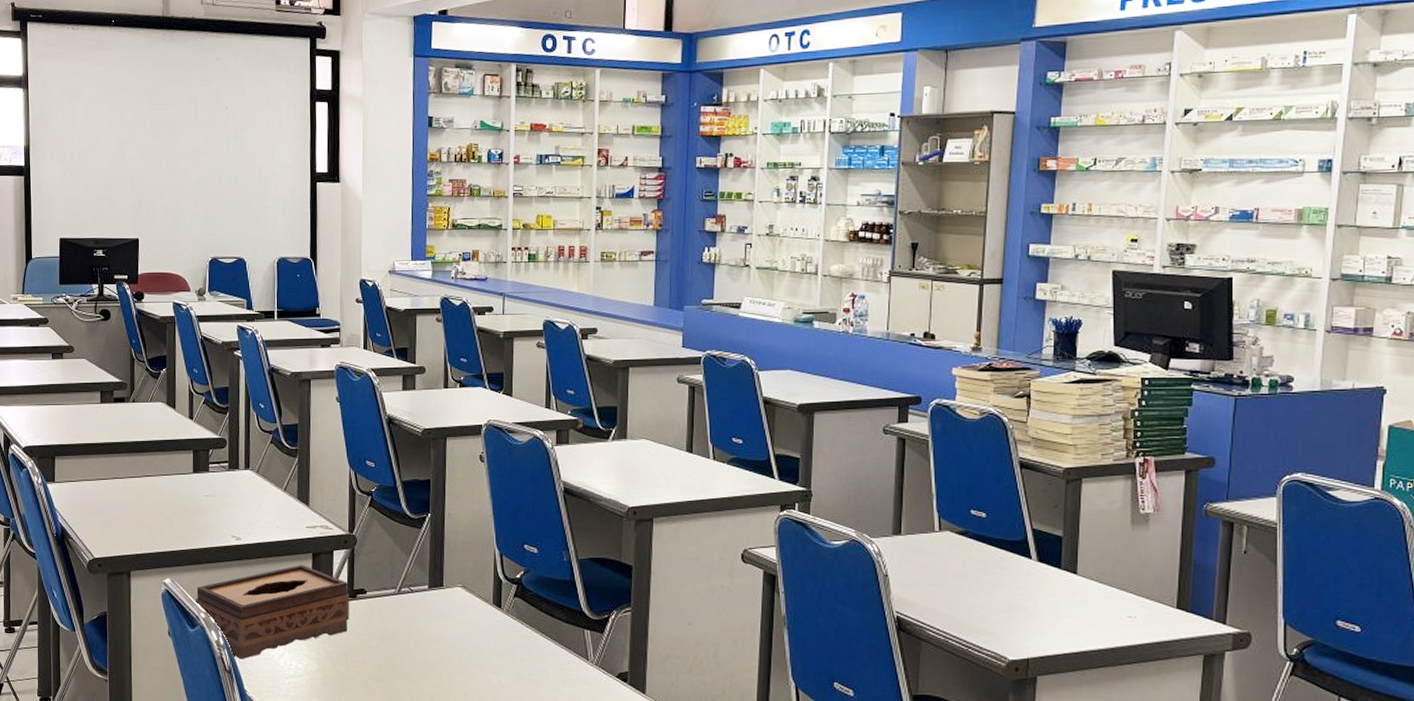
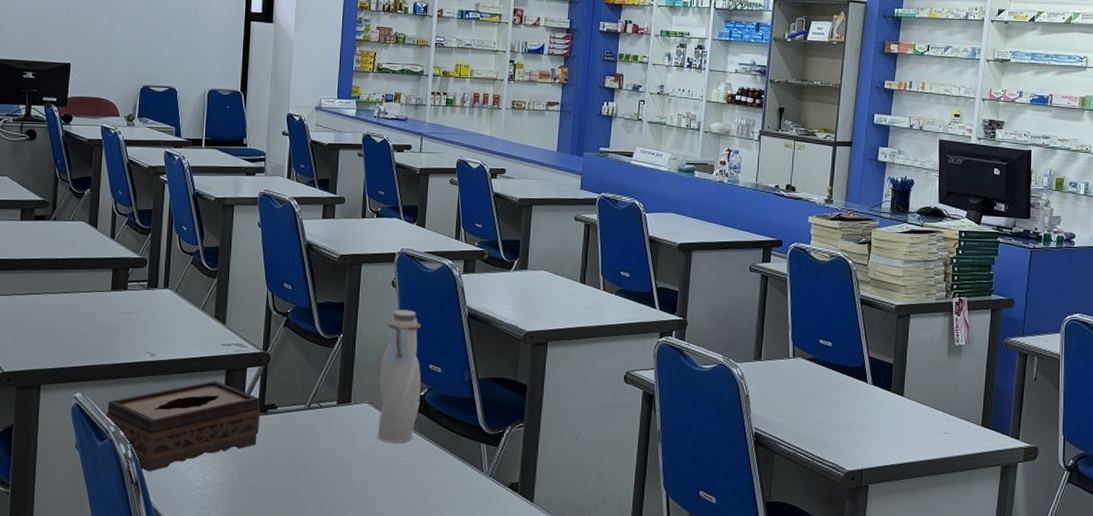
water bottle: none [471,486,516,629] -> present [377,309,421,443]

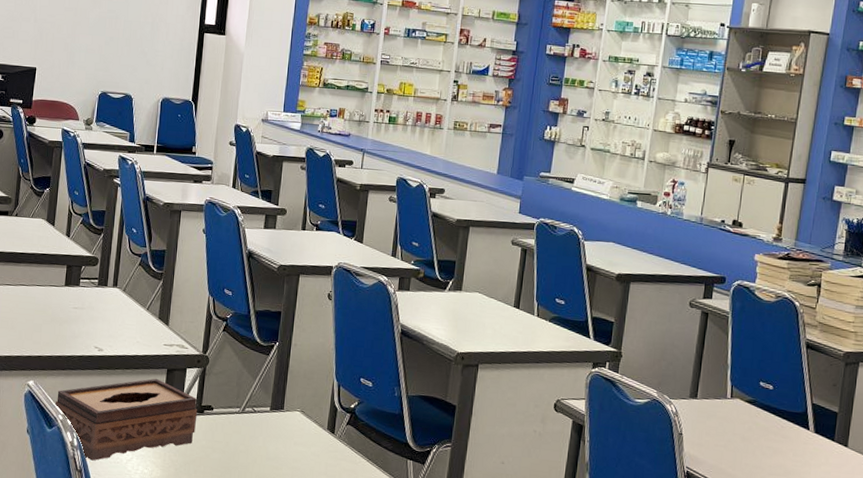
water bottle: present [377,309,421,443] -> none [307,322,355,453]

